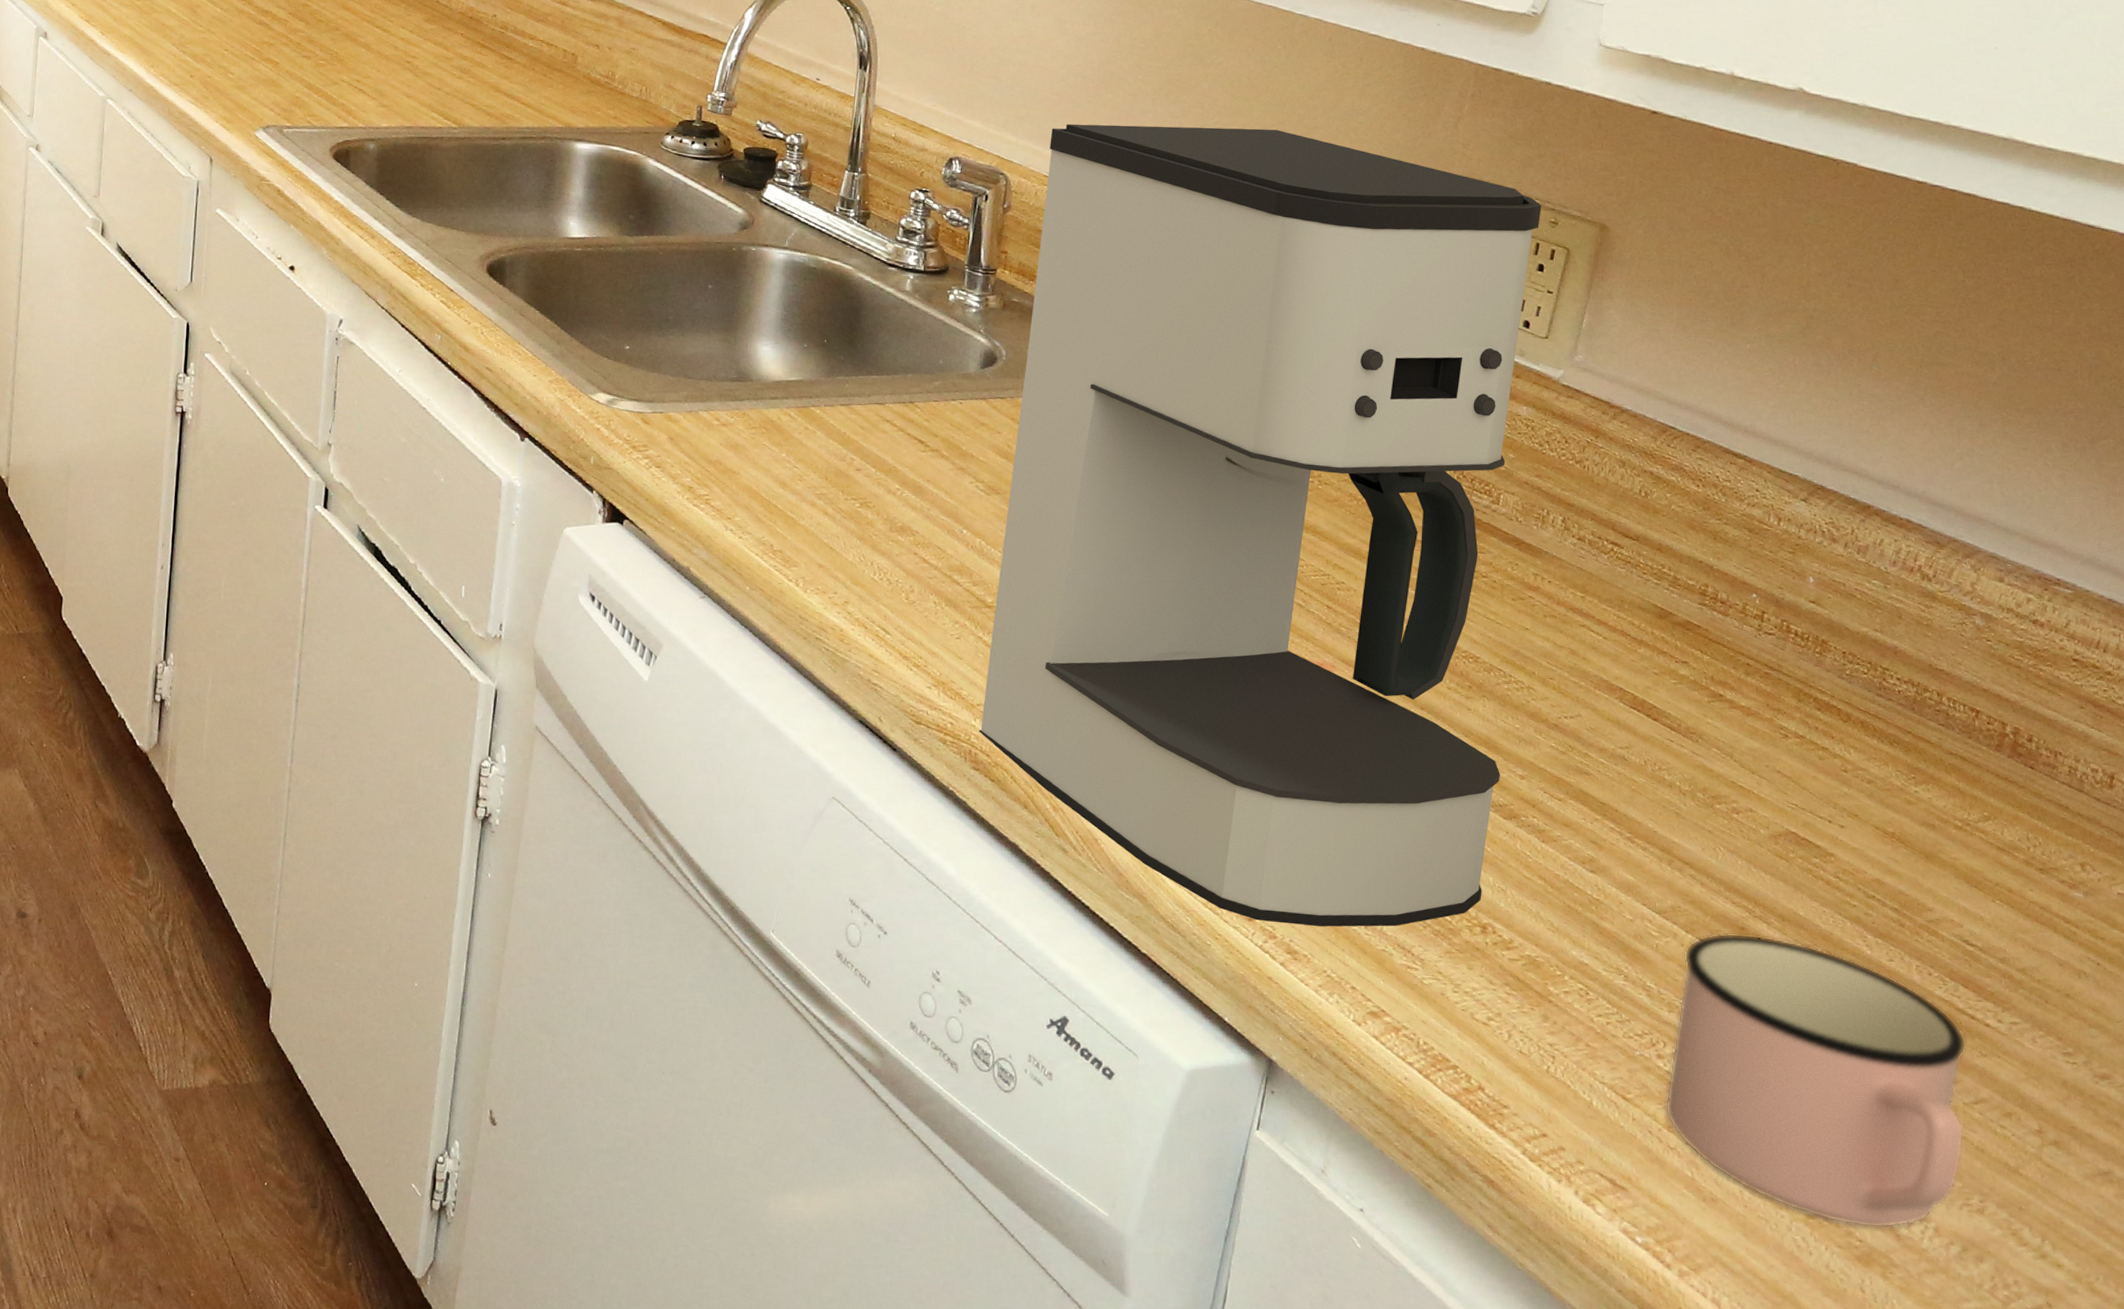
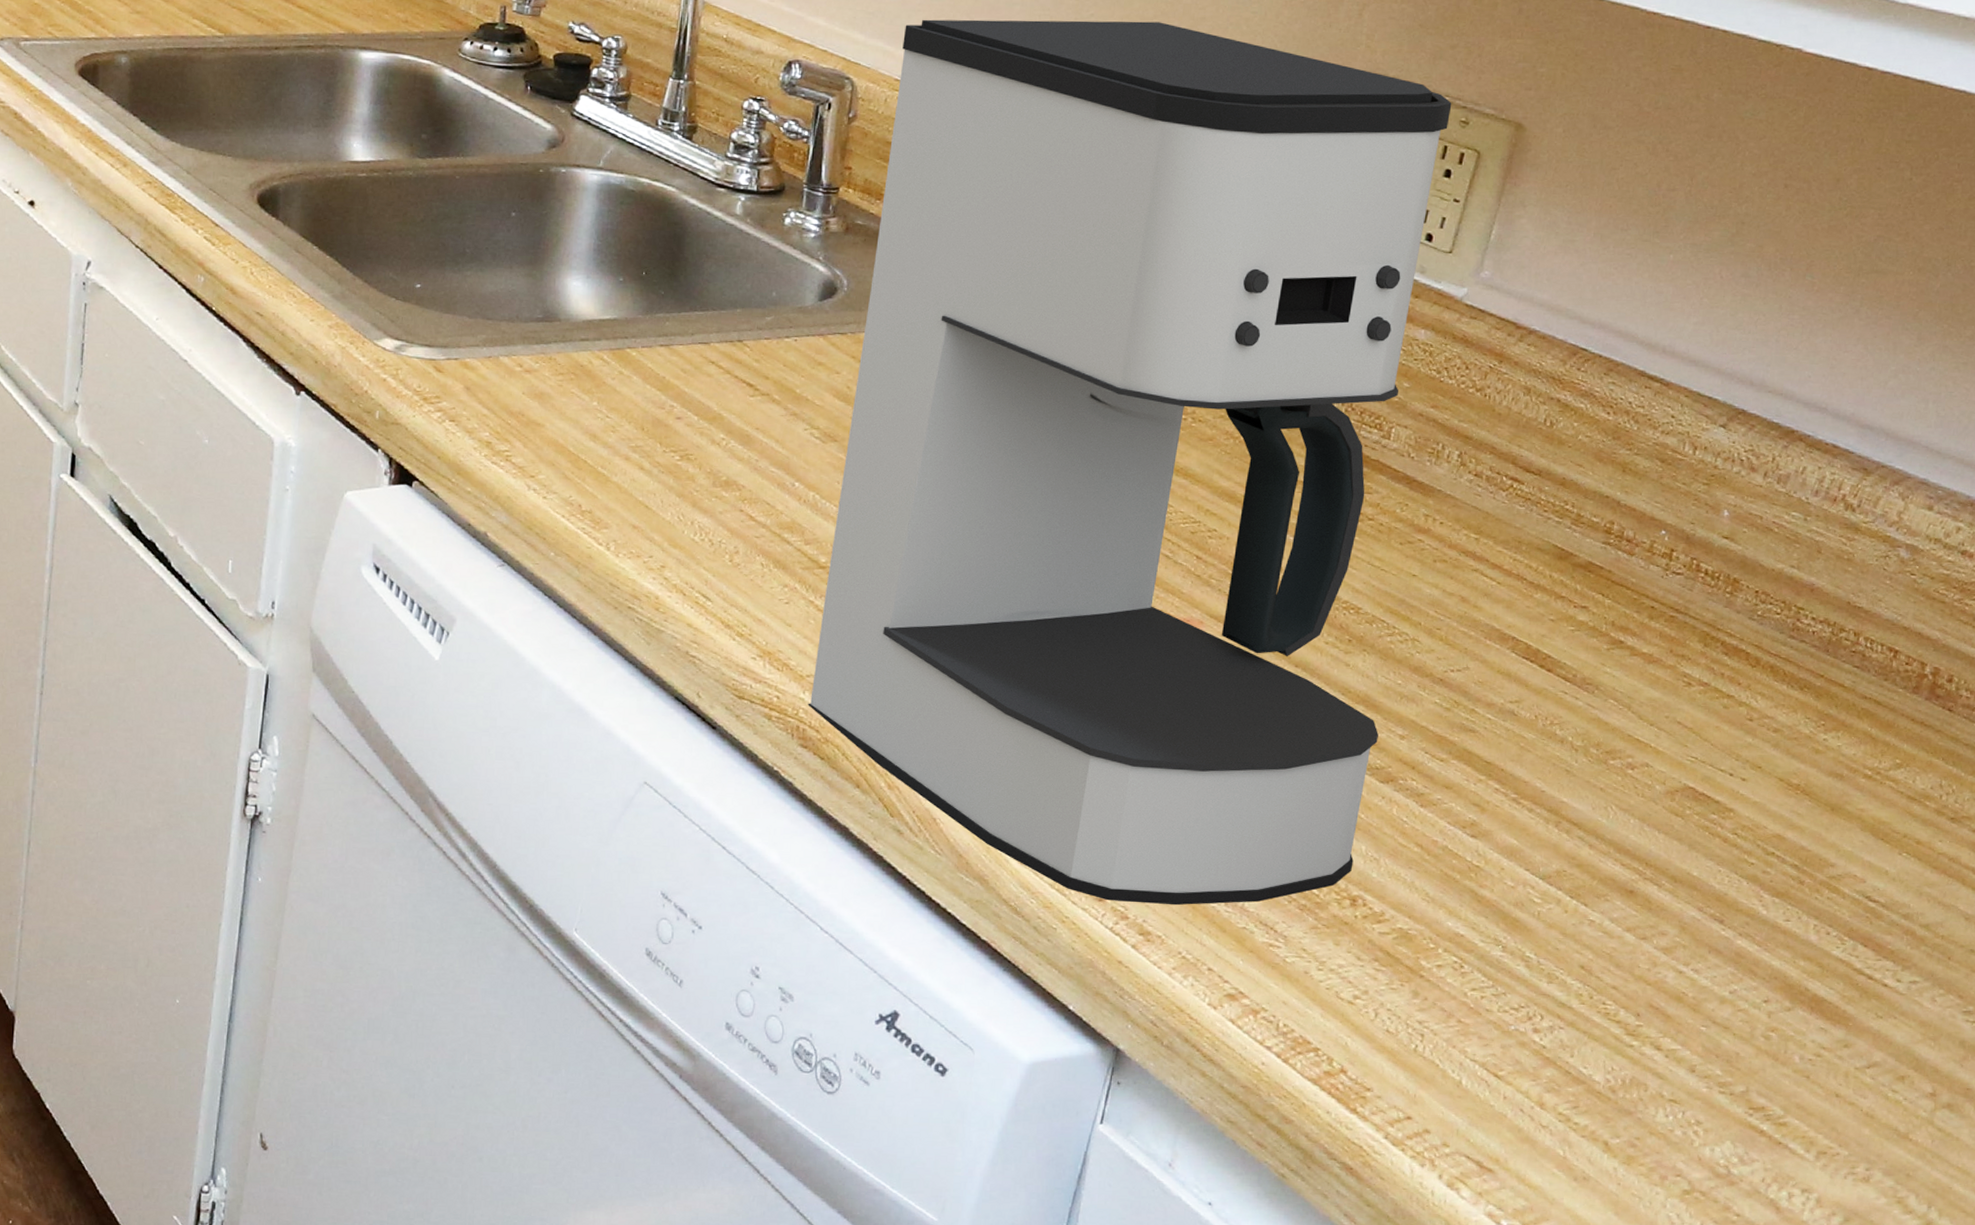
mug: present [1665,933,1966,1229] -> none [1538,897,1861,1202]

